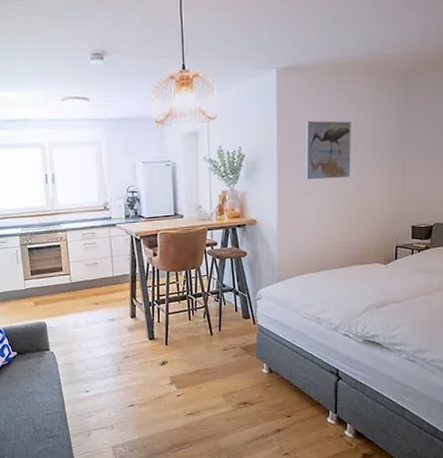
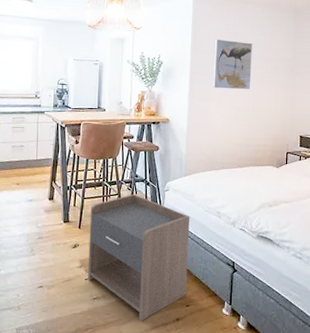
nightstand: none [176,305,287,434] -> present [87,194,190,321]

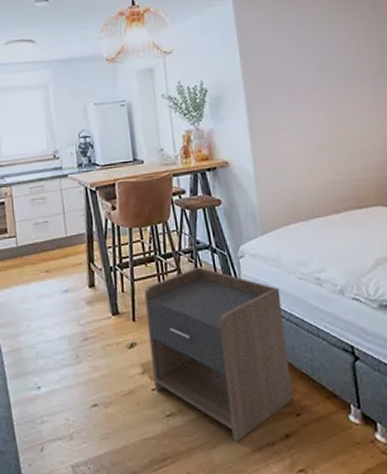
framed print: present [212,39,252,90] -> none [270,46,331,113]

